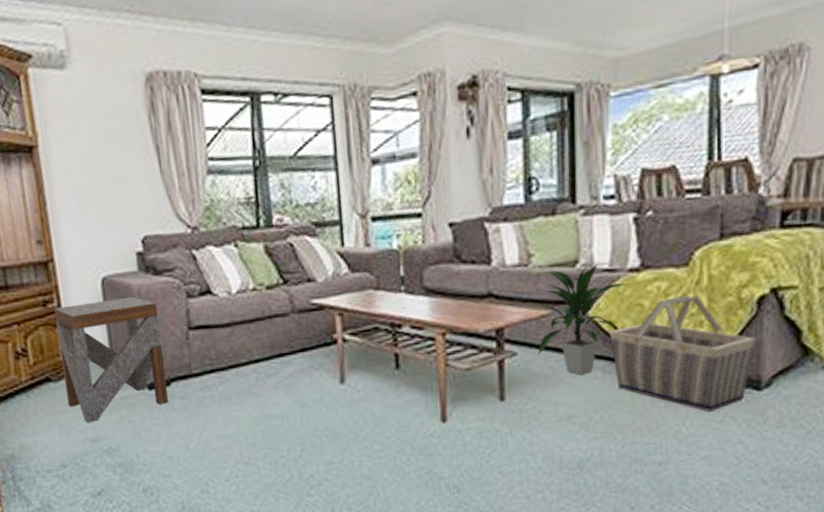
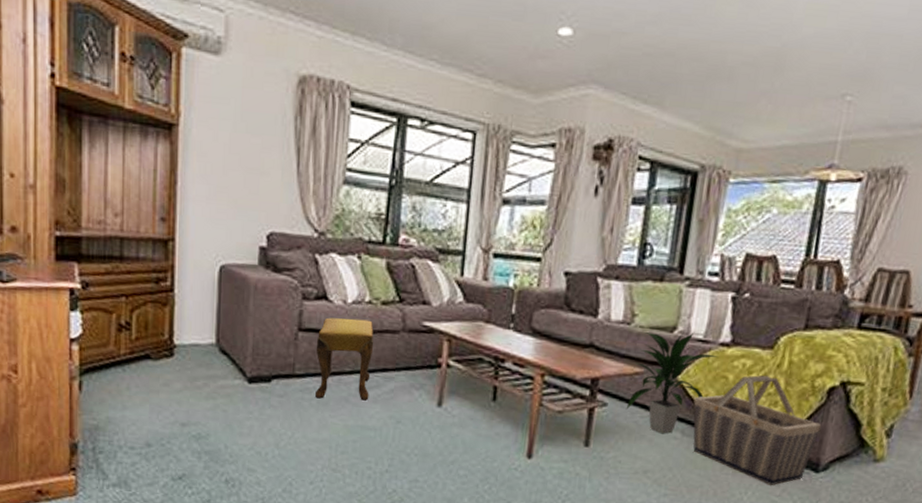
side table: present [53,296,168,423] -> none [163,286,272,407]
footstool: none [208,307,270,395] -> present [315,317,374,401]

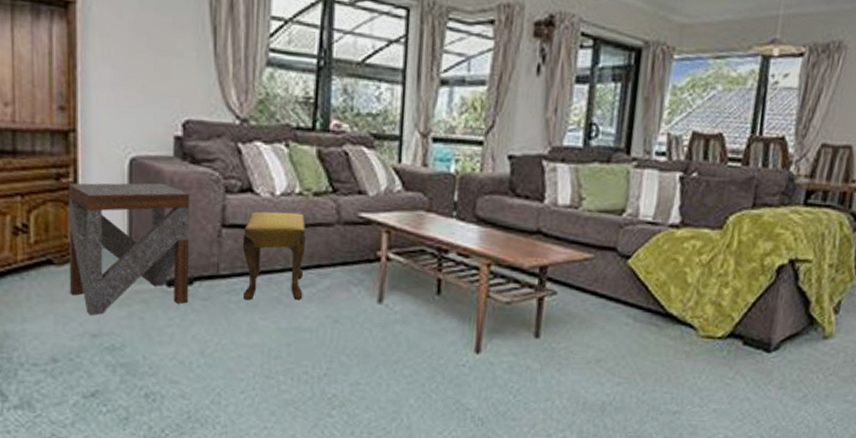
side table: none [163,286,272,407] -> present [67,182,190,316]
indoor plant: present [626,332,718,434] -> none [576,214,667,321]
basket: present [692,375,822,485] -> none [644,255,772,368]

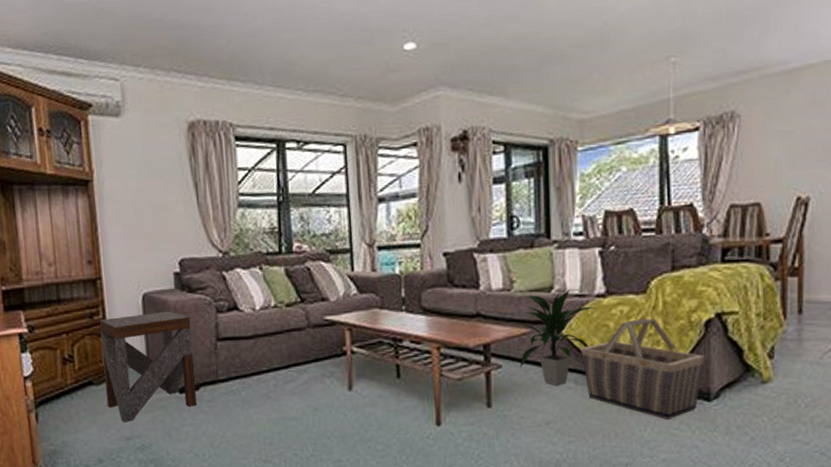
footstool: present [242,211,307,300] -> none [233,322,287,399]
indoor plant: none [576,214,667,321] -> present [519,288,595,386]
basket: none [644,255,772,368] -> present [581,317,705,419]

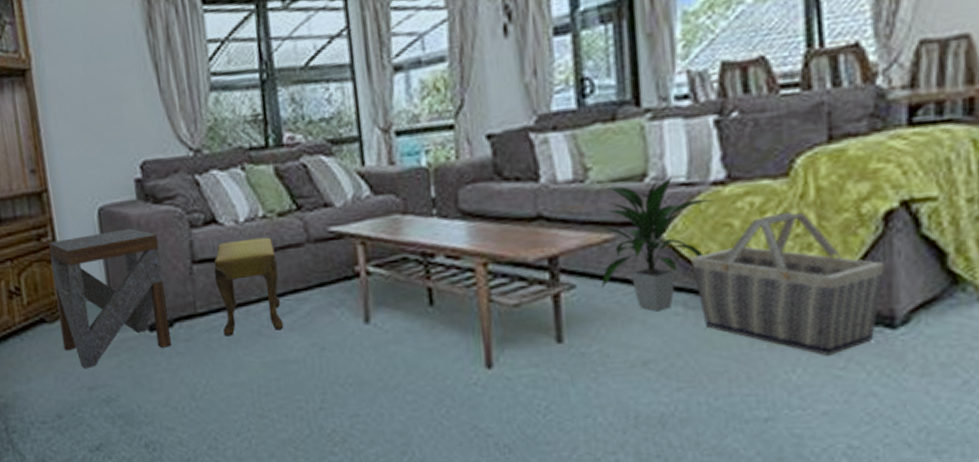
footstool: none [233,322,287,399] -> present [213,237,284,337]

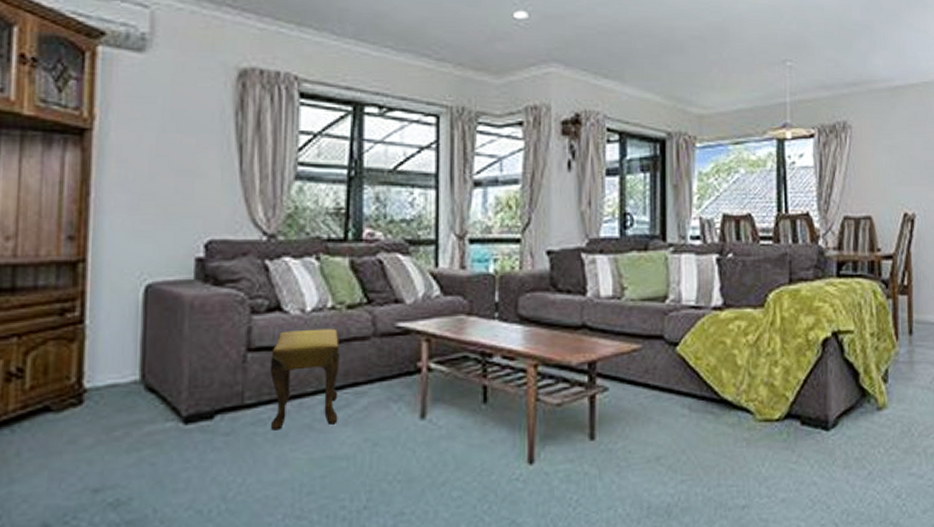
side table: present [48,228,171,369] -> none [68,309,212,467]
indoor plant: present [600,175,711,312] -> none [628,299,712,413]
basket: present [691,211,886,356] -> none [696,334,823,452]

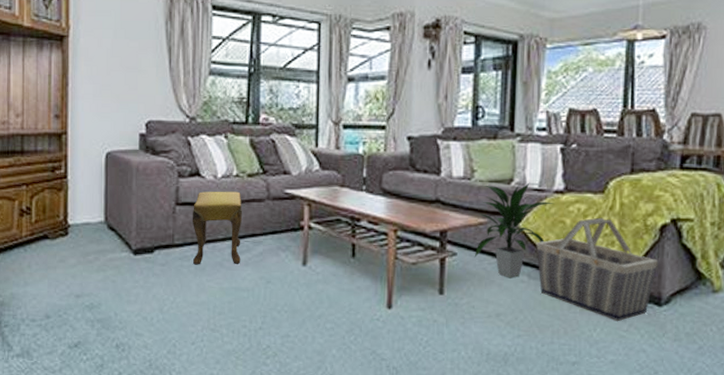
indoor plant: none [628,299,712,413] -> present [474,182,553,279]
basket: none [696,334,823,452] -> present [536,217,659,321]

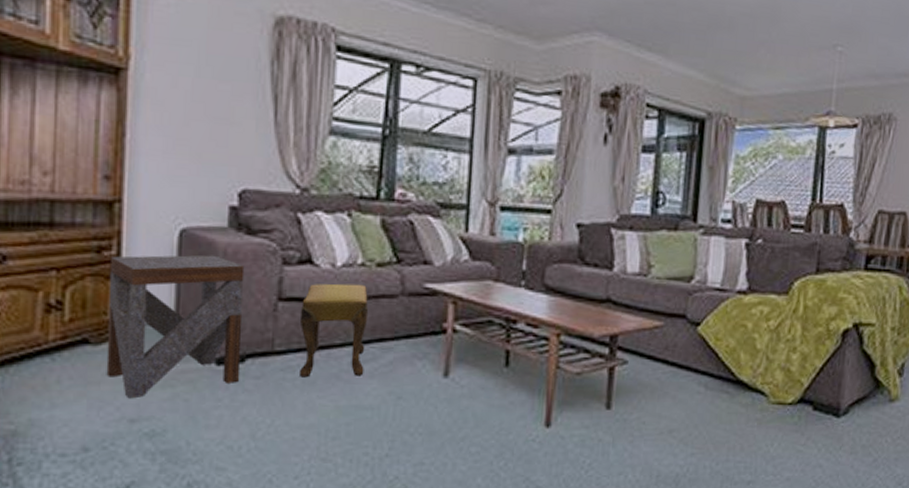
side table: none [60,171,152,280] -> present [106,255,245,399]
indoor plant: present [474,182,553,279] -> none [647,281,735,390]
basket: present [536,217,659,321] -> none [715,321,839,434]

